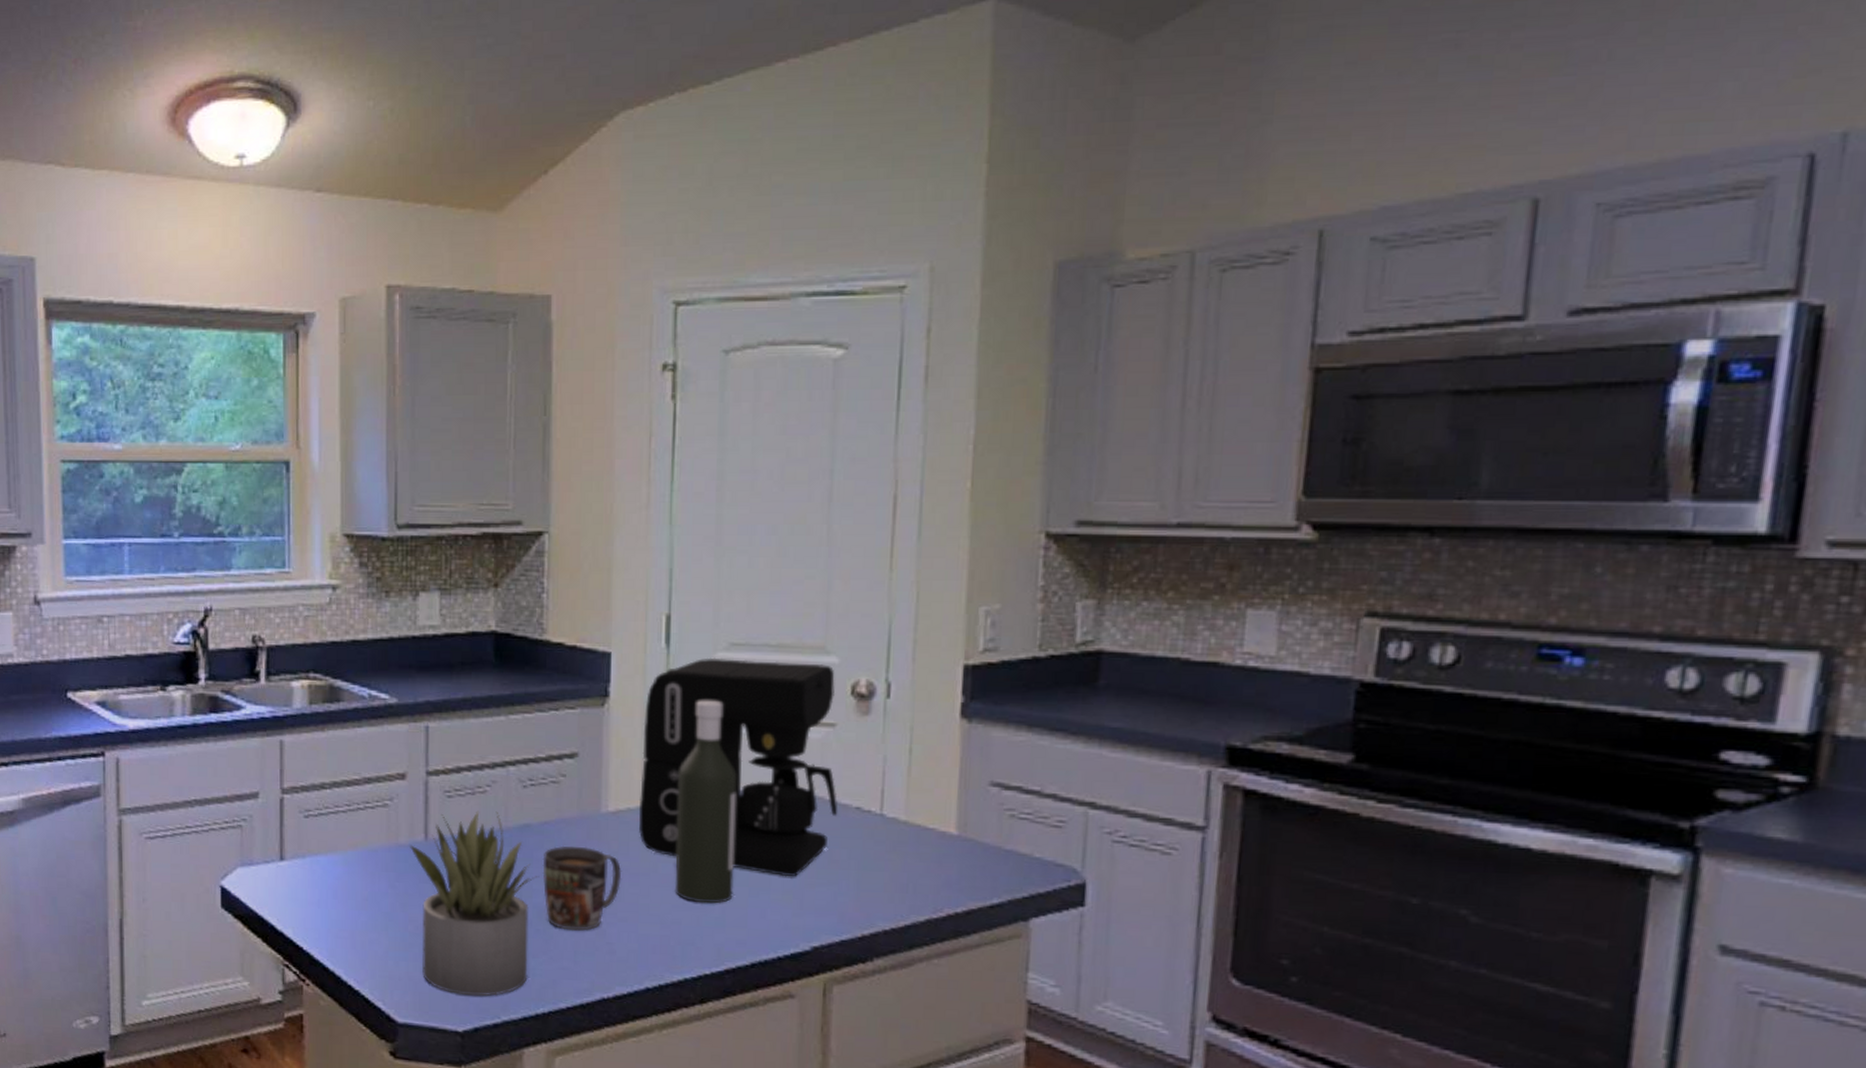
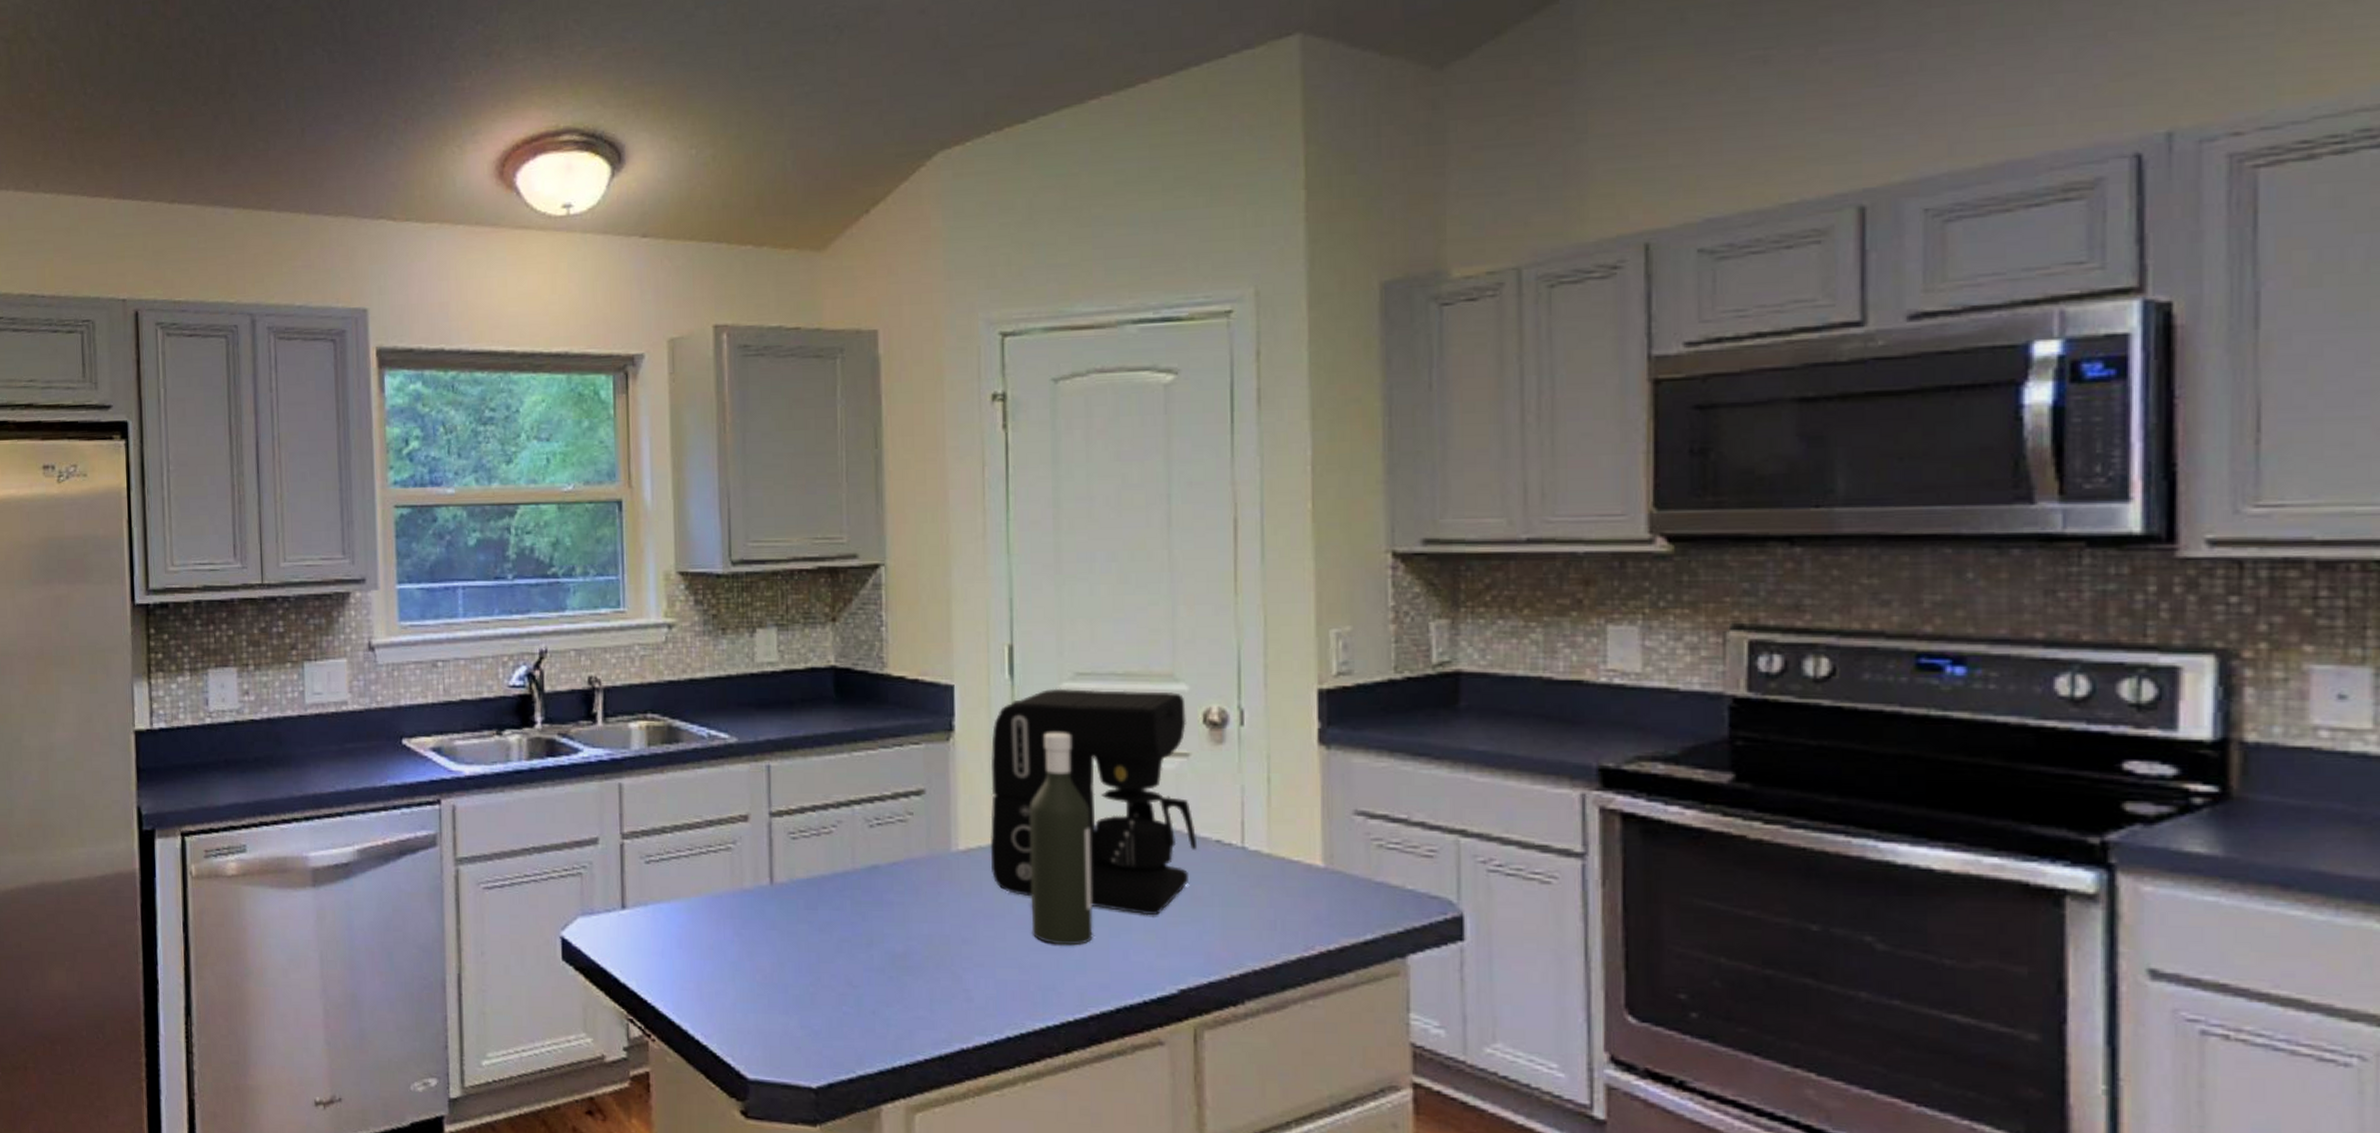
succulent plant: present [409,811,540,996] -> none [754,852,890,1049]
mug: present [542,845,622,931] -> none [893,887,976,977]

